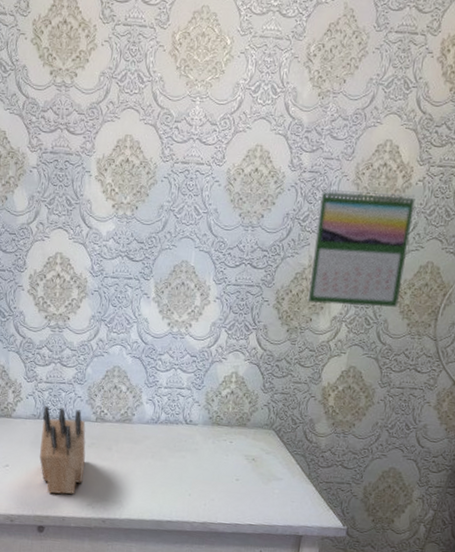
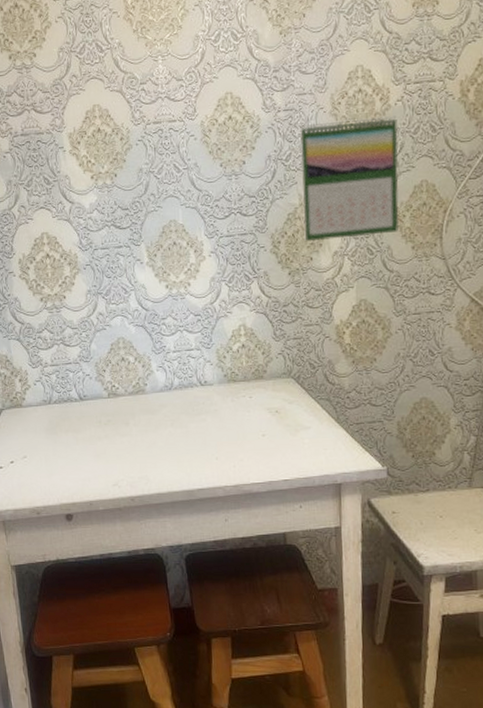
knife block: present [40,406,86,495] -> none [53,388,105,479]

